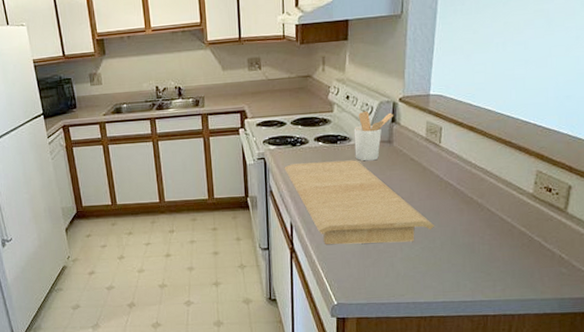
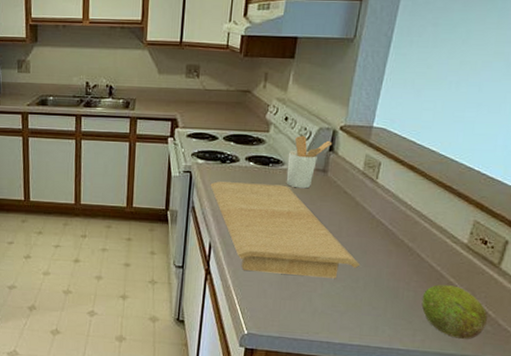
fruit: none [497,234,561,284] -> present [421,284,488,339]

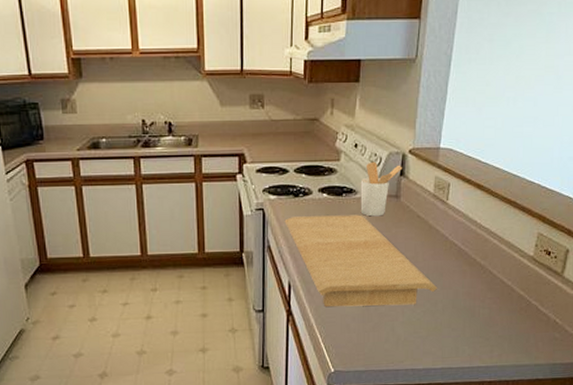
fruit: present [421,284,488,339] -> none [496,298,555,349]

